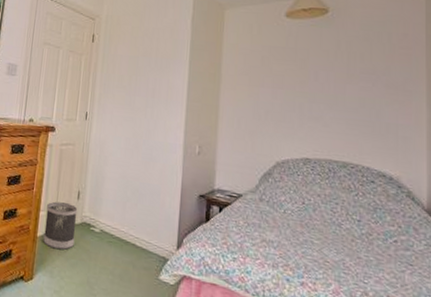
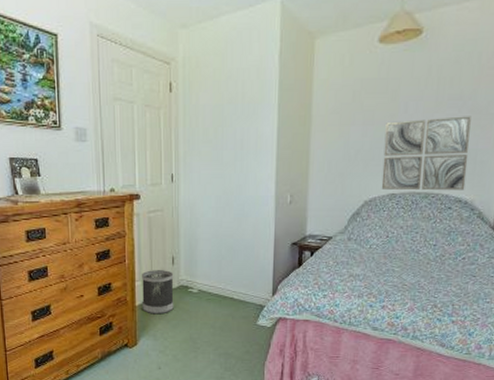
wall art: none [294,88,388,165] -> present [381,116,471,191]

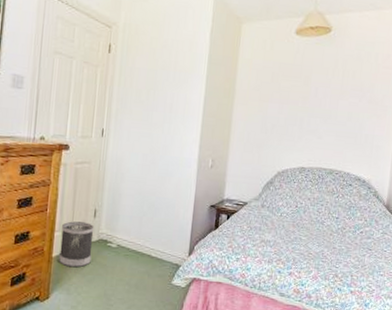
wall art: present [381,116,471,191] -> none [292,103,369,170]

